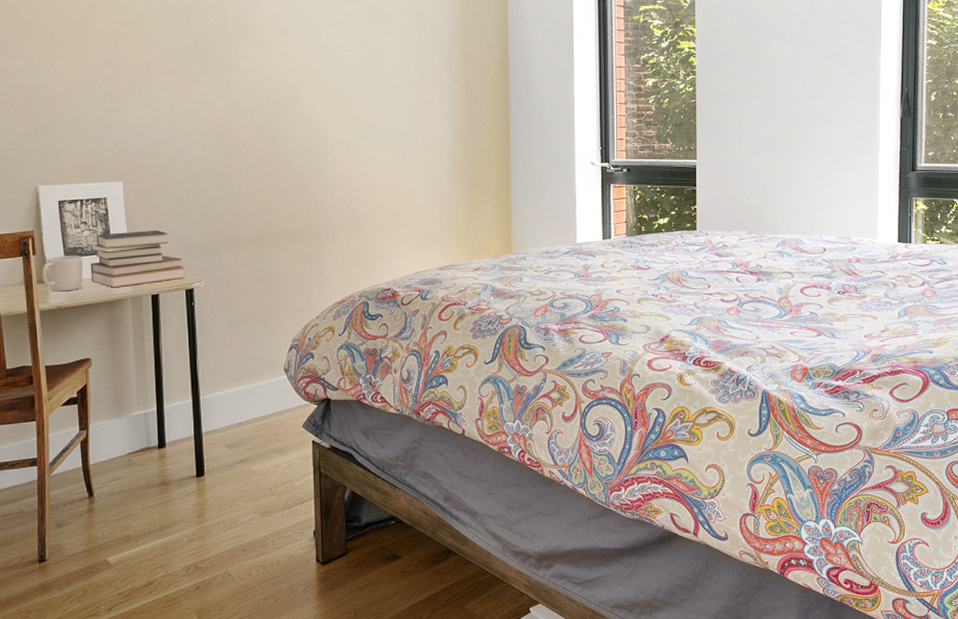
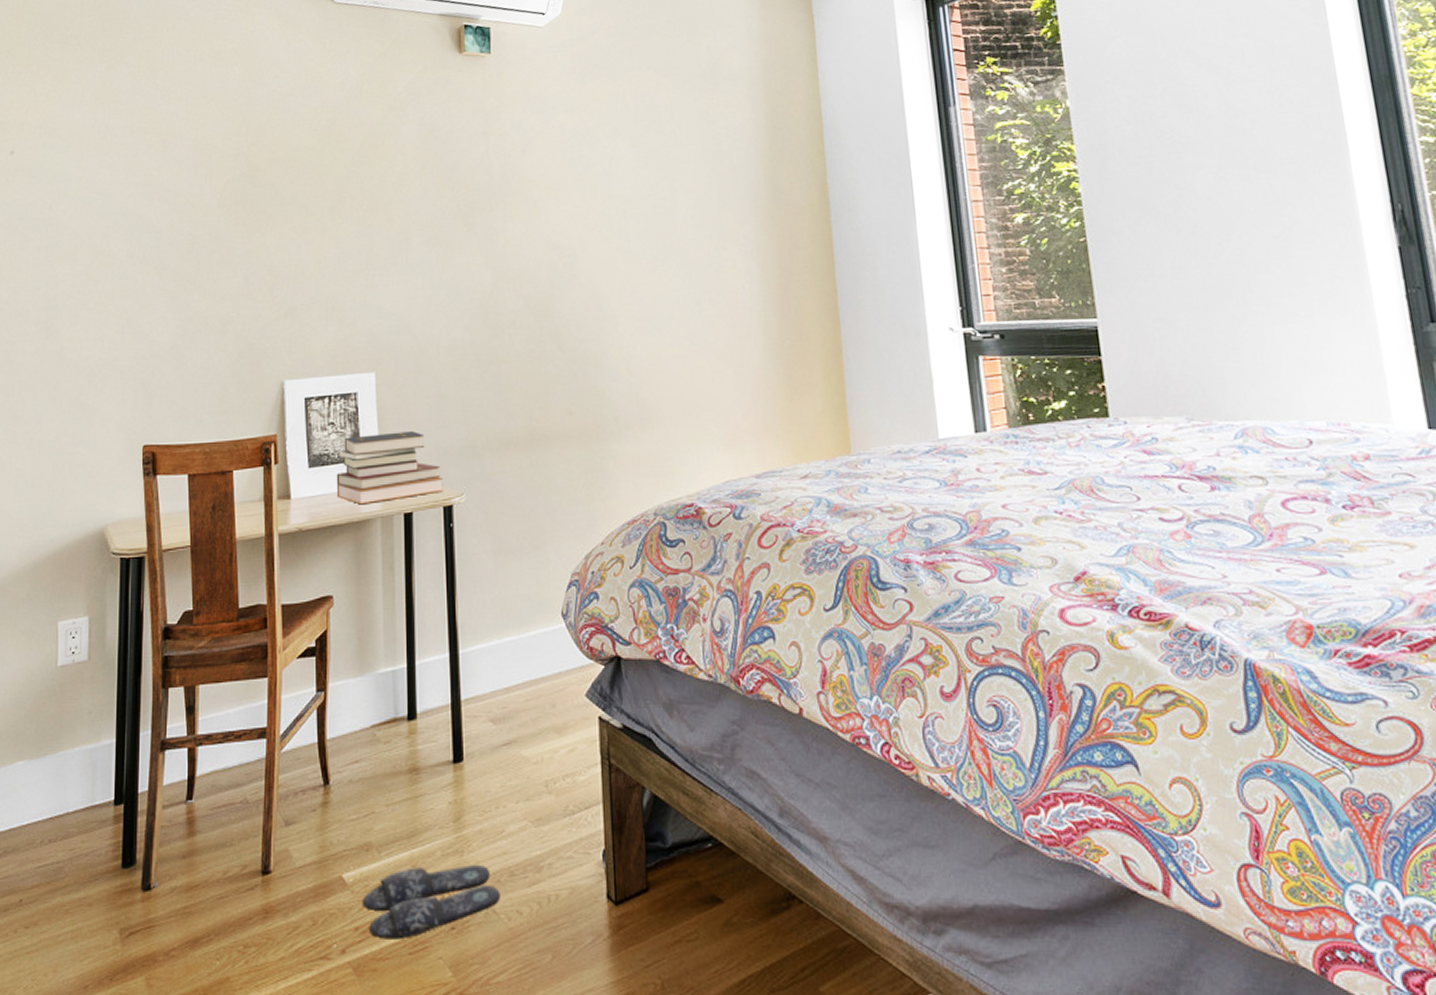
mug: present [42,255,83,292] -> none [284,463,328,510]
slippers: none [125,545,235,599] -> present [363,865,500,940]

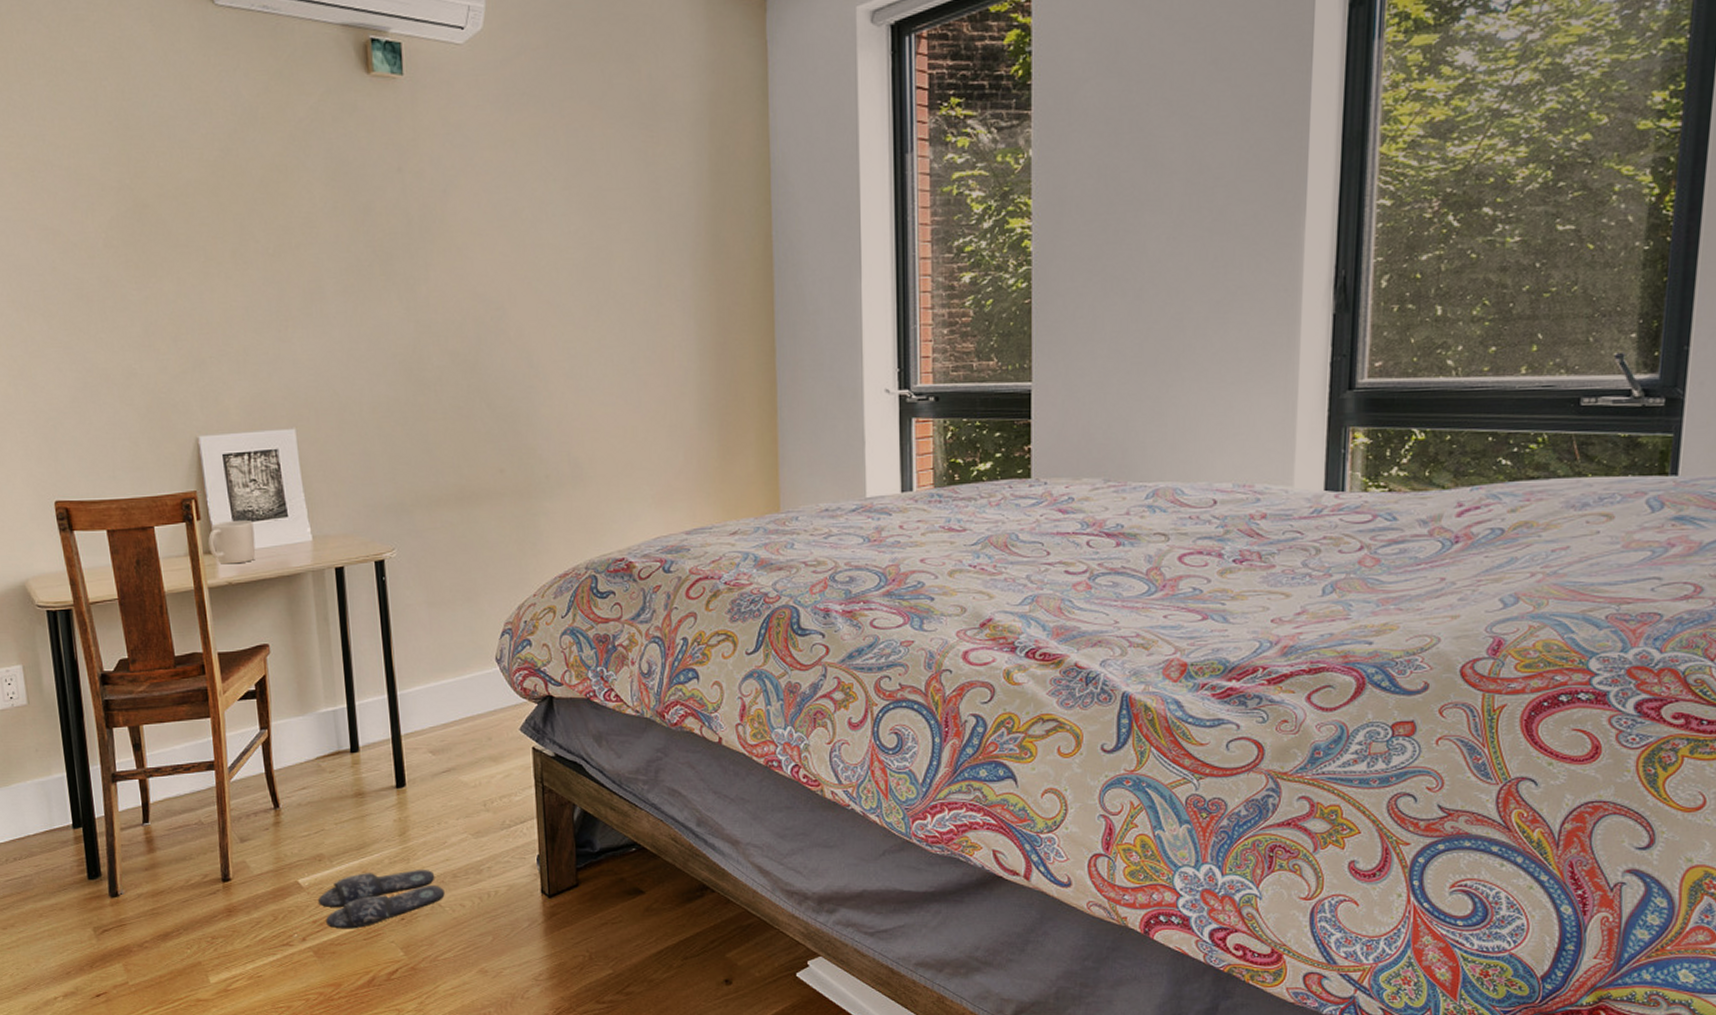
mug: none [284,463,328,510] -> present [208,519,256,564]
books: present [336,431,443,505] -> none [262,488,373,560]

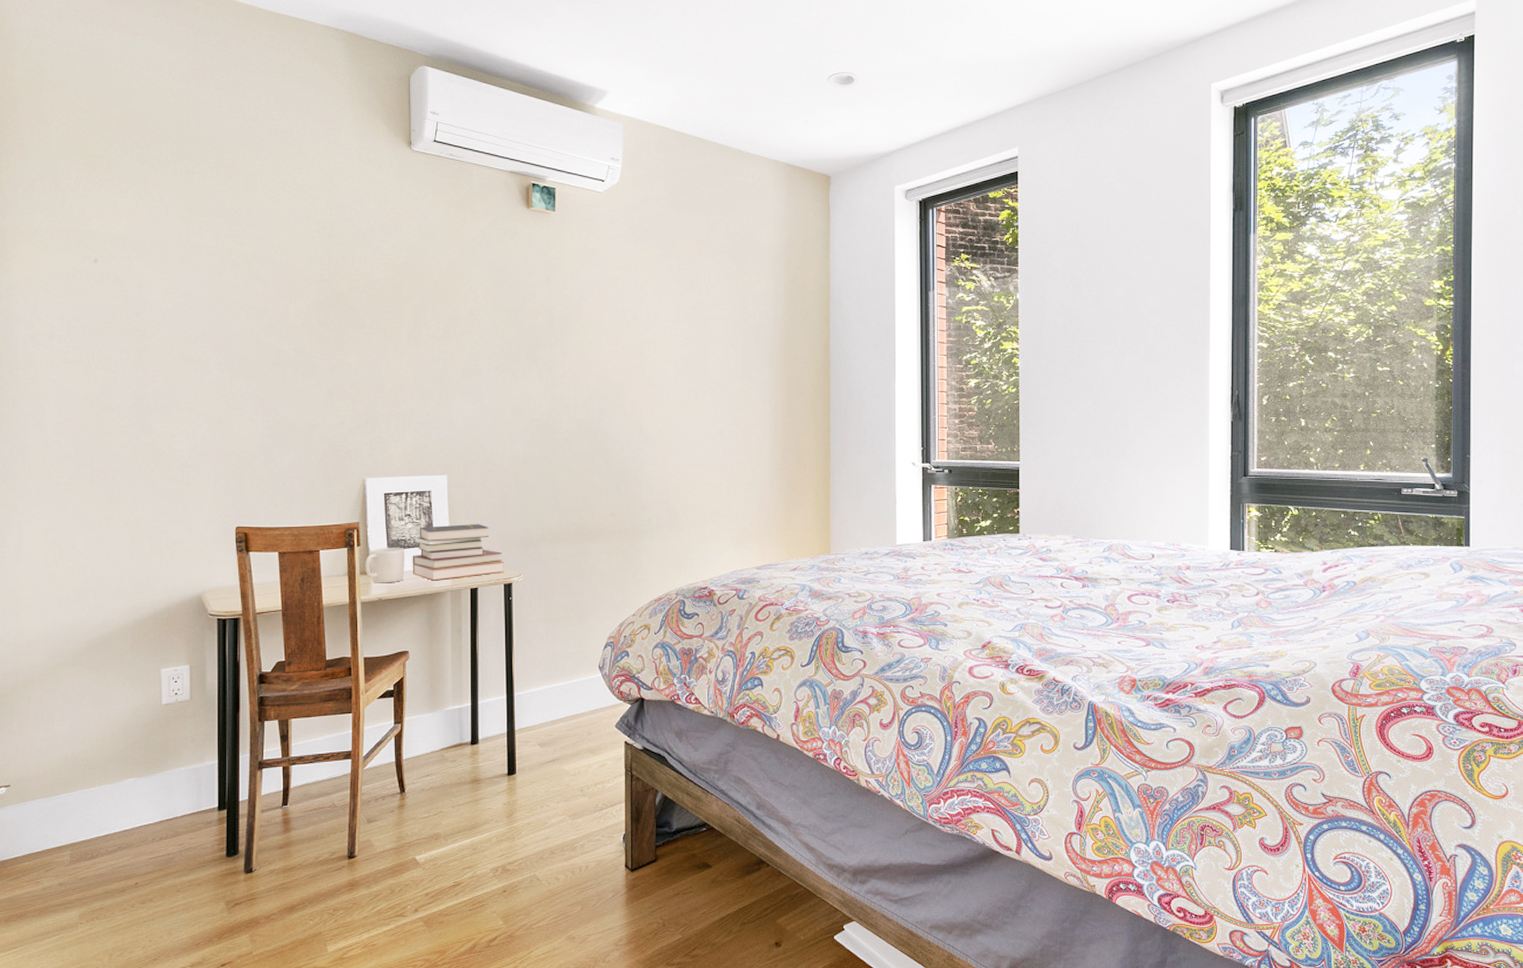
books: none [262,488,373,560] -> present [412,524,504,581]
slippers: present [319,870,445,929] -> none [432,847,543,901]

